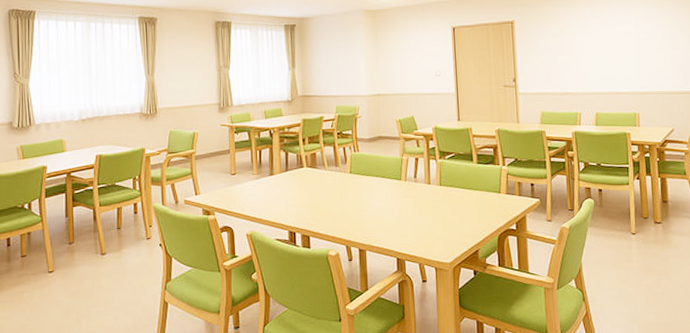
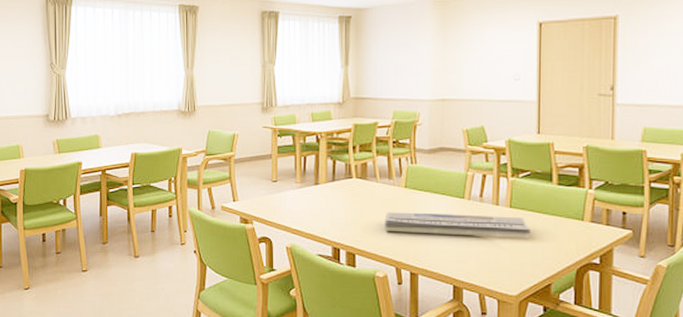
newspaper: none [334,193,458,214] -> present [385,212,530,239]

